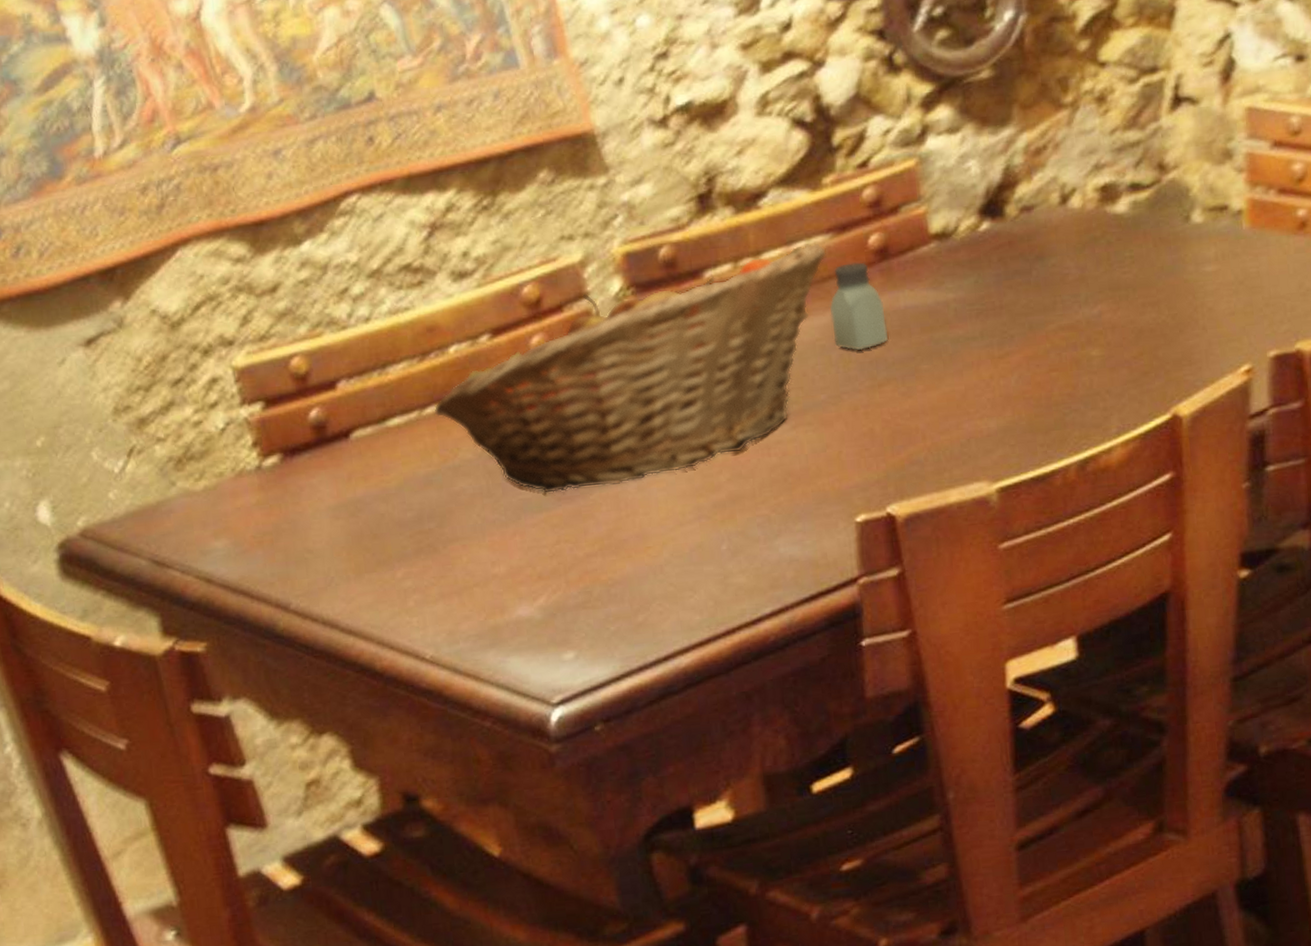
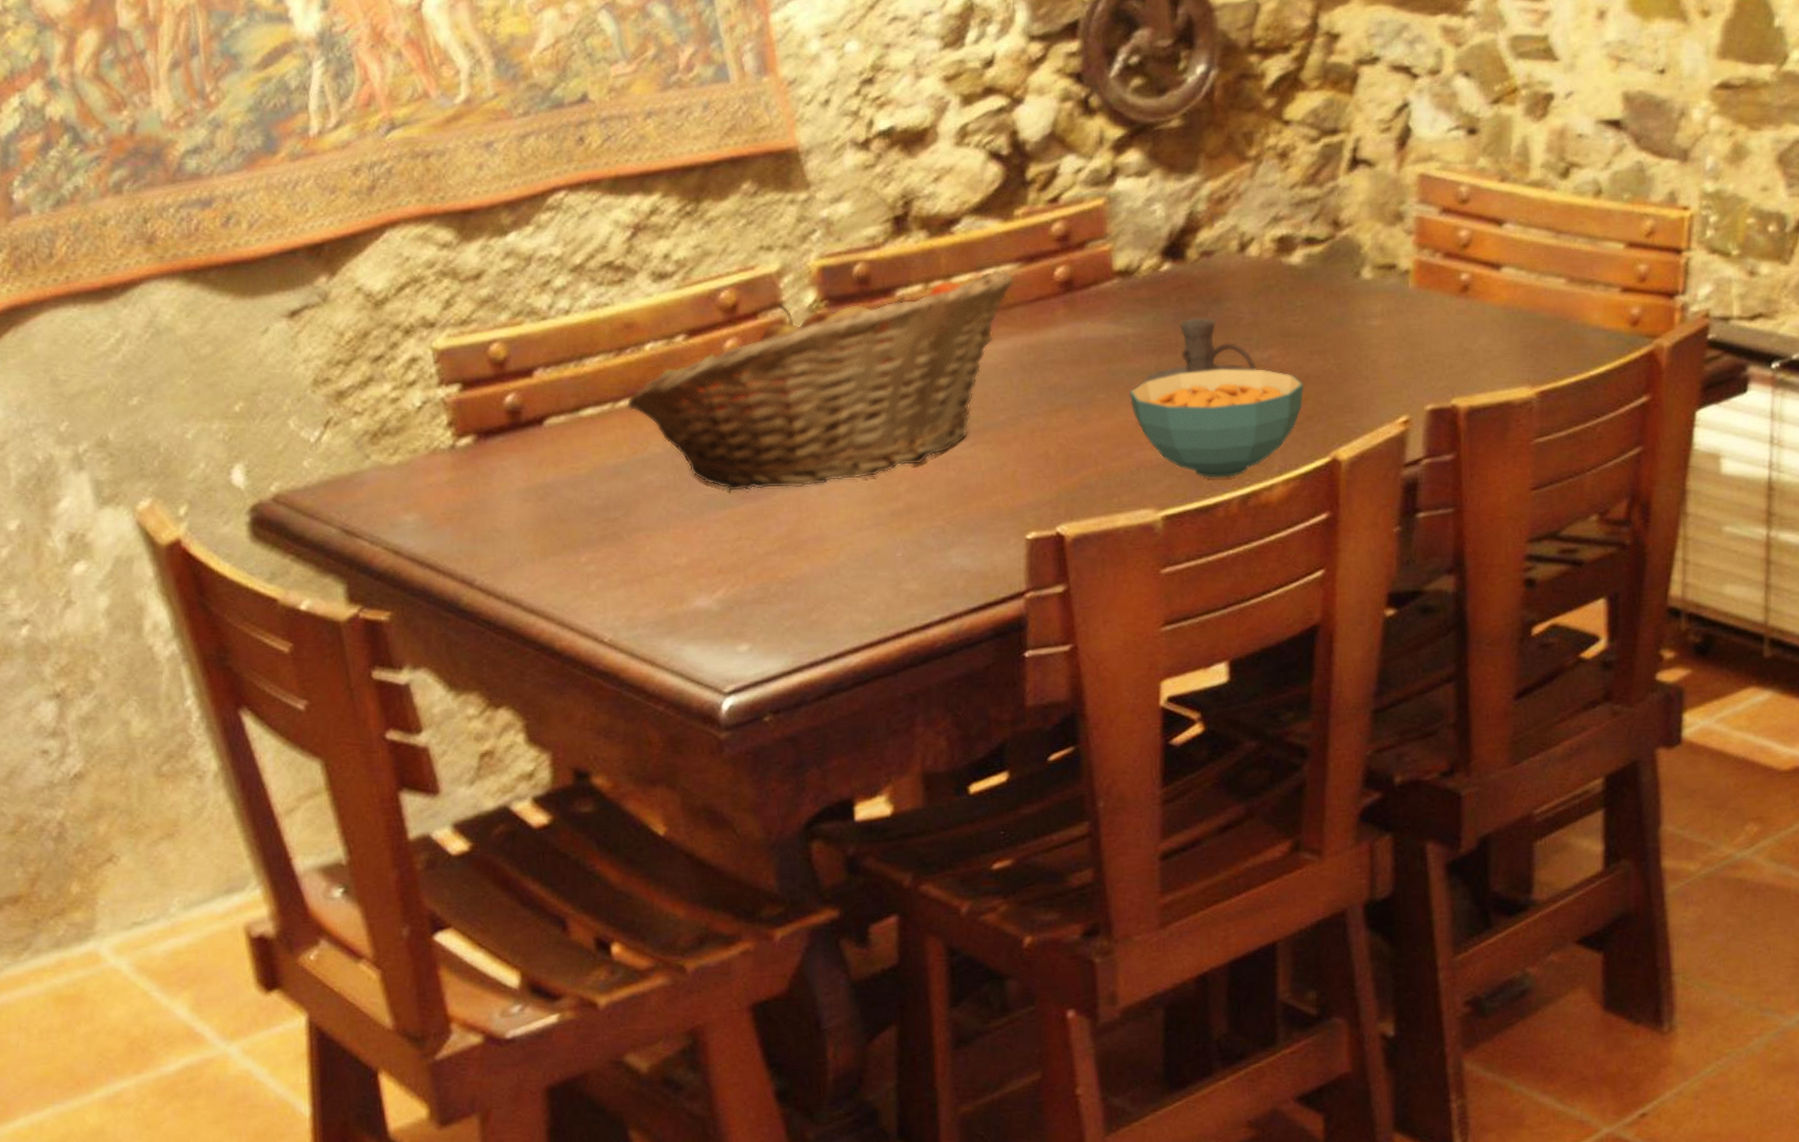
saltshaker: present [829,262,888,350] -> none [1013,292,1068,376]
cereal bowl: none [954,326,1139,445] -> present [1130,368,1304,478]
candle holder: none [967,276,1088,349] -> present [1143,317,1258,383]

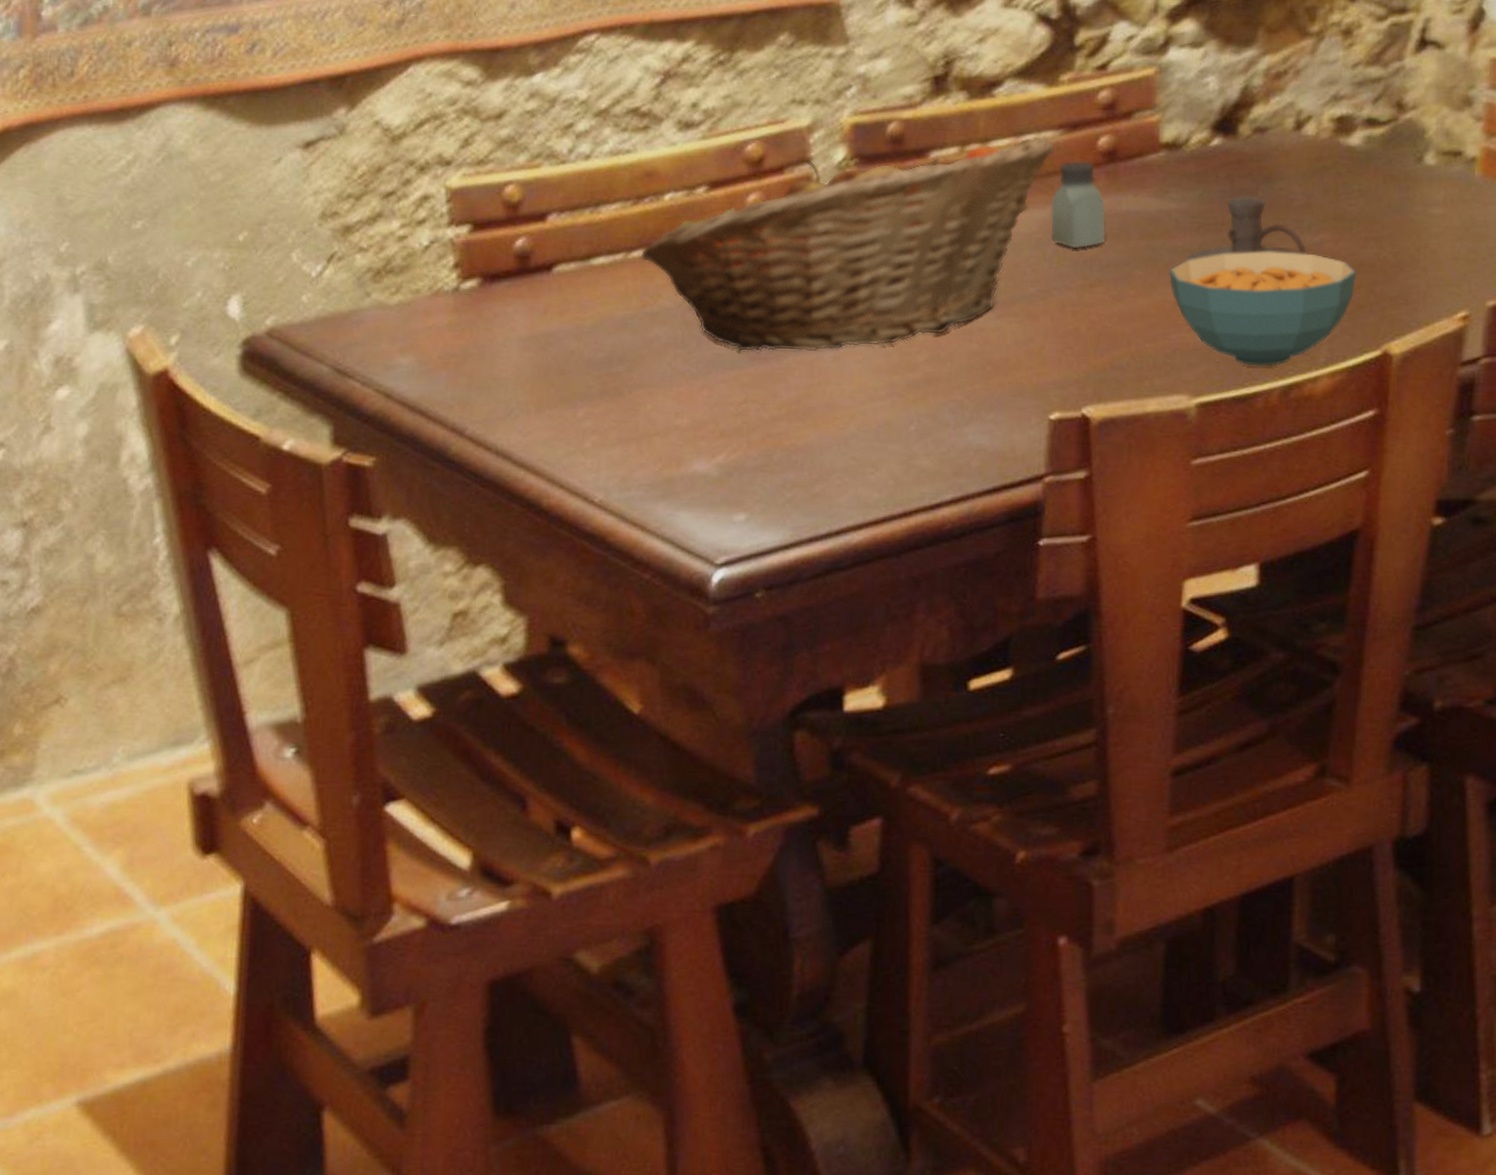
saltshaker: none [1013,292,1068,376] -> present [1050,161,1106,248]

